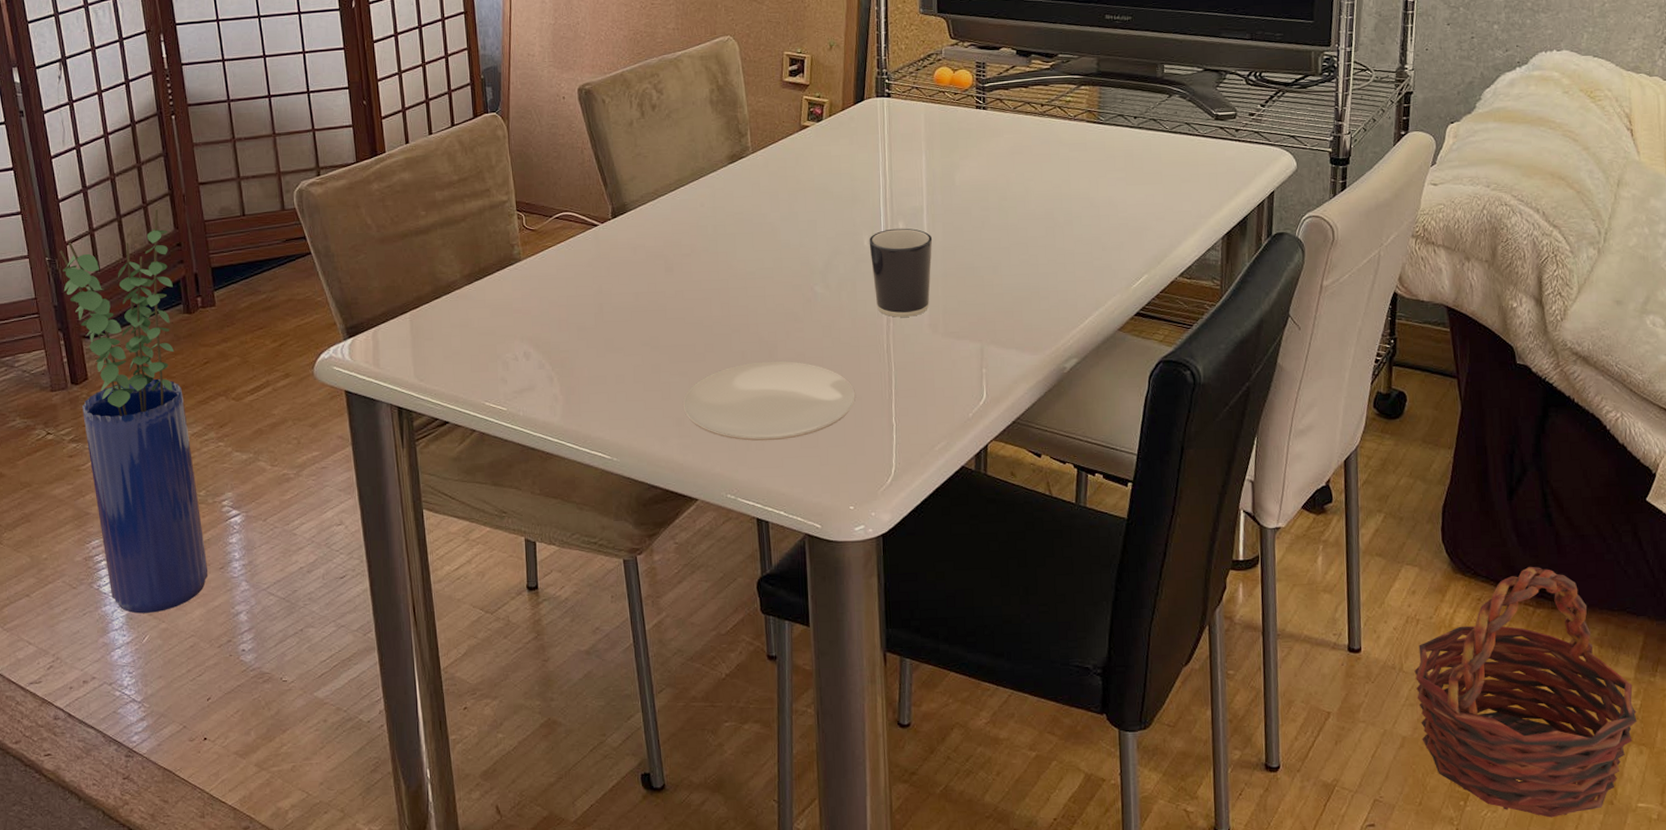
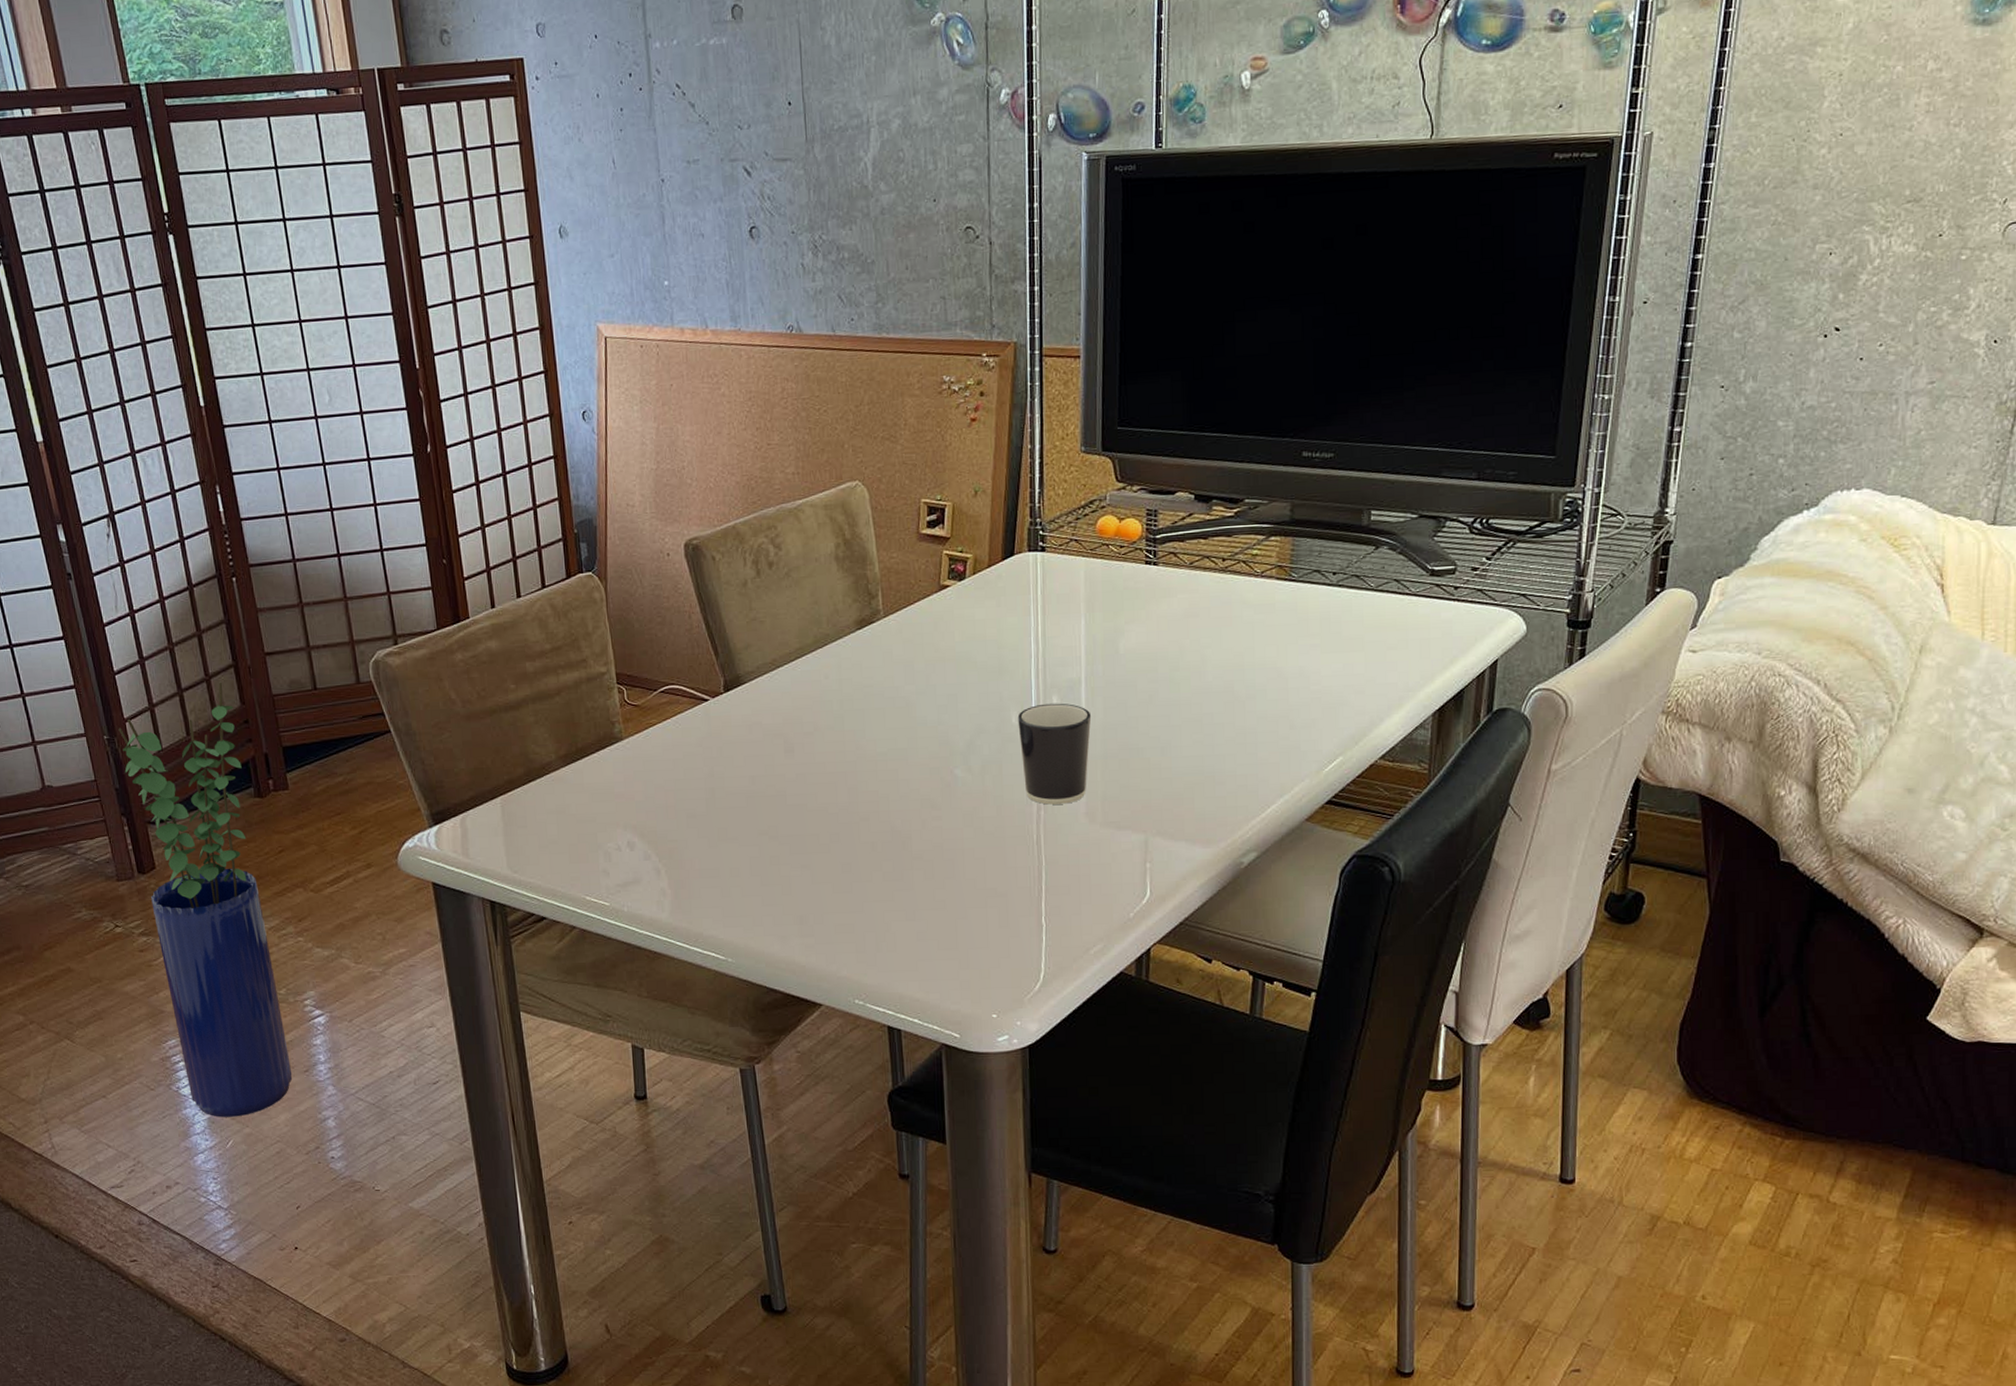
plate: present [682,361,856,442] -> none [805,853,1001,942]
basket: present [1414,566,1637,818] -> none [1636,1091,1896,1368]

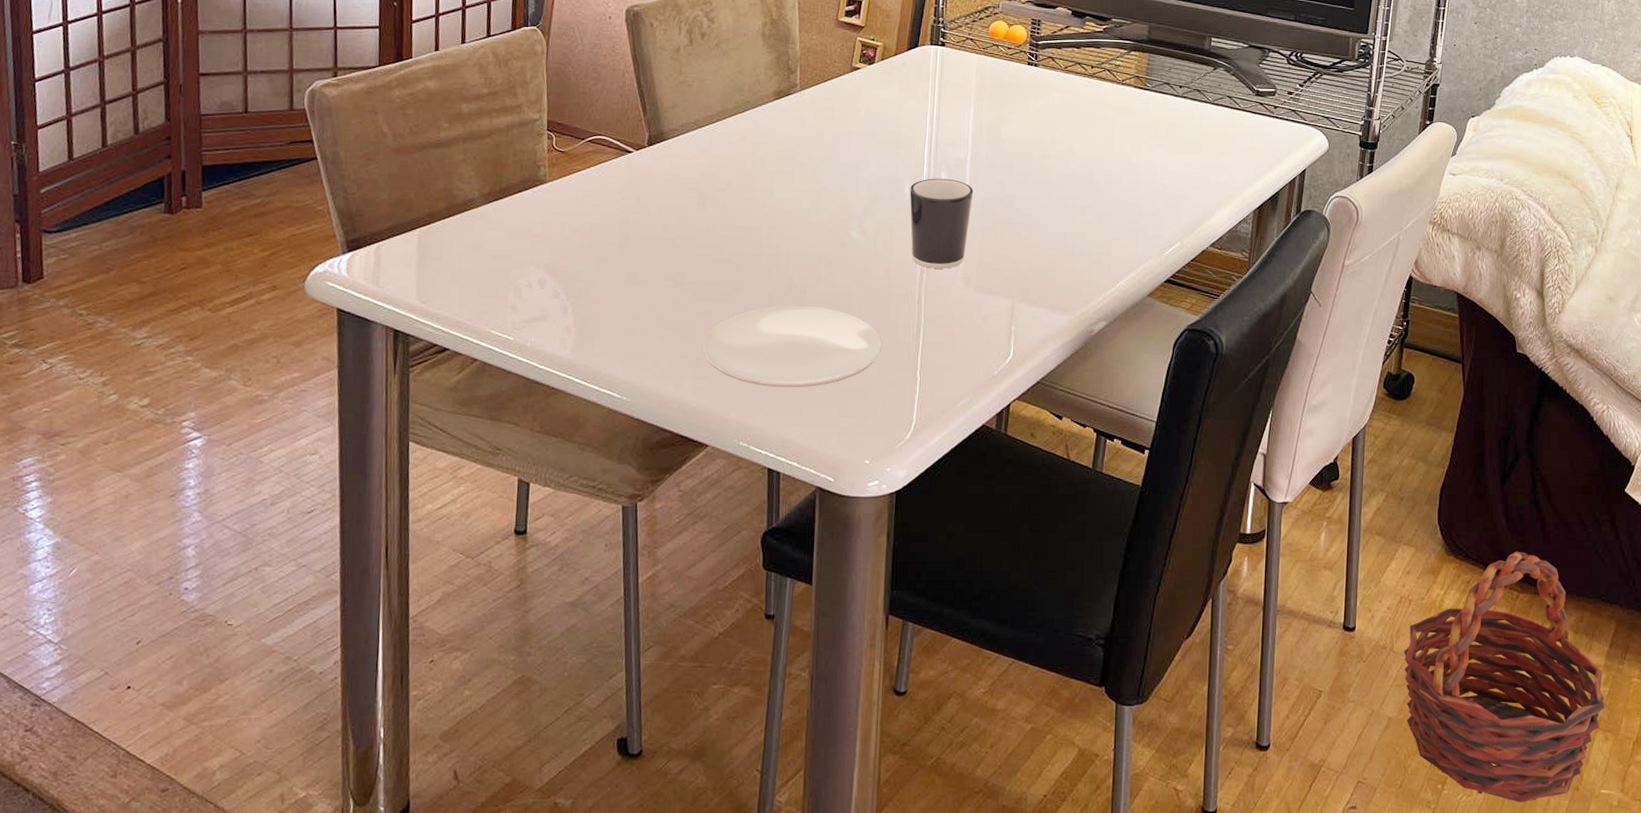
vase: present [118,681,292,1117] -> none [27,97,157,543]
plate: none [805,853,1001,942] -> present [702,305,883,388]
basket: none [1636,1091,1896,1368] -> present [1404,551,1605,803]

